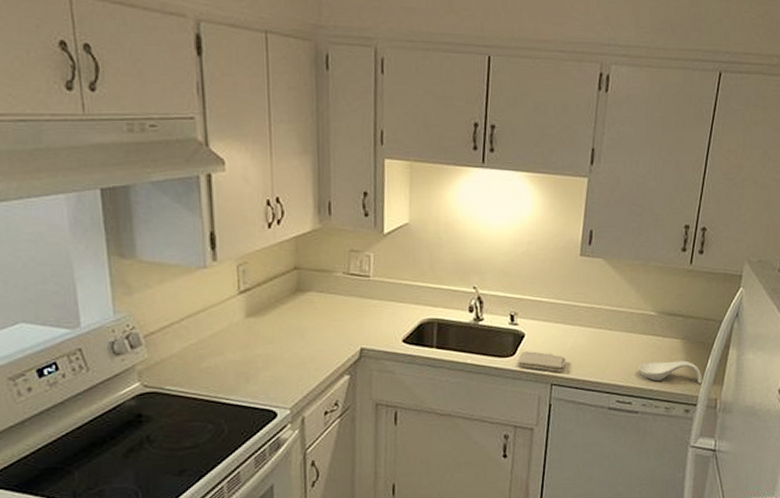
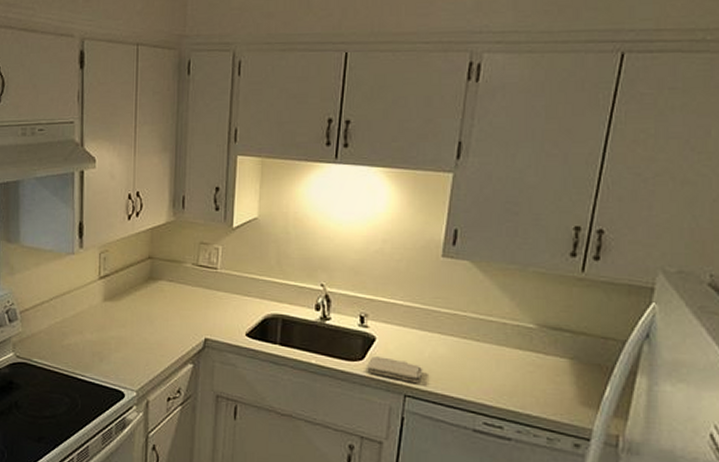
spoon rest: present [637,360,702,384] -> none [511,382,598,414]

